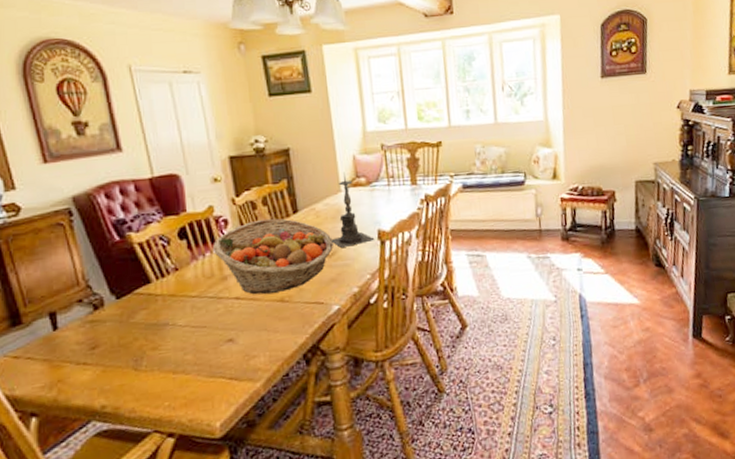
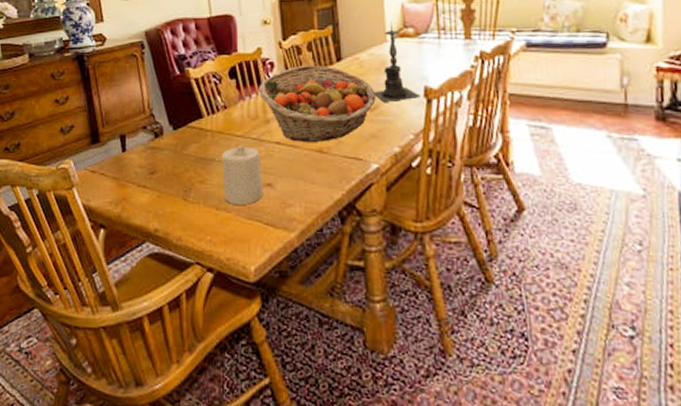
candle: none [175,305,225,366] -> present [221,145,263,205]

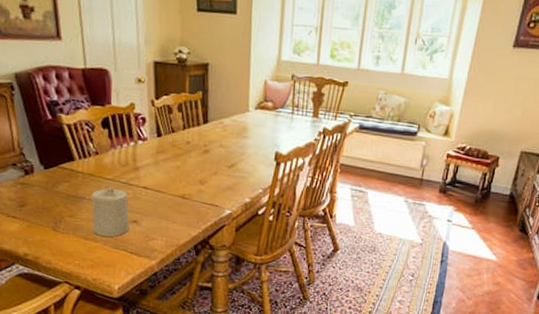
fruit basket: present [259,64,376,142] -> none [130,123,235,190]
candle holder: present [374,21,421,102] -> none [233,94,272,162]

